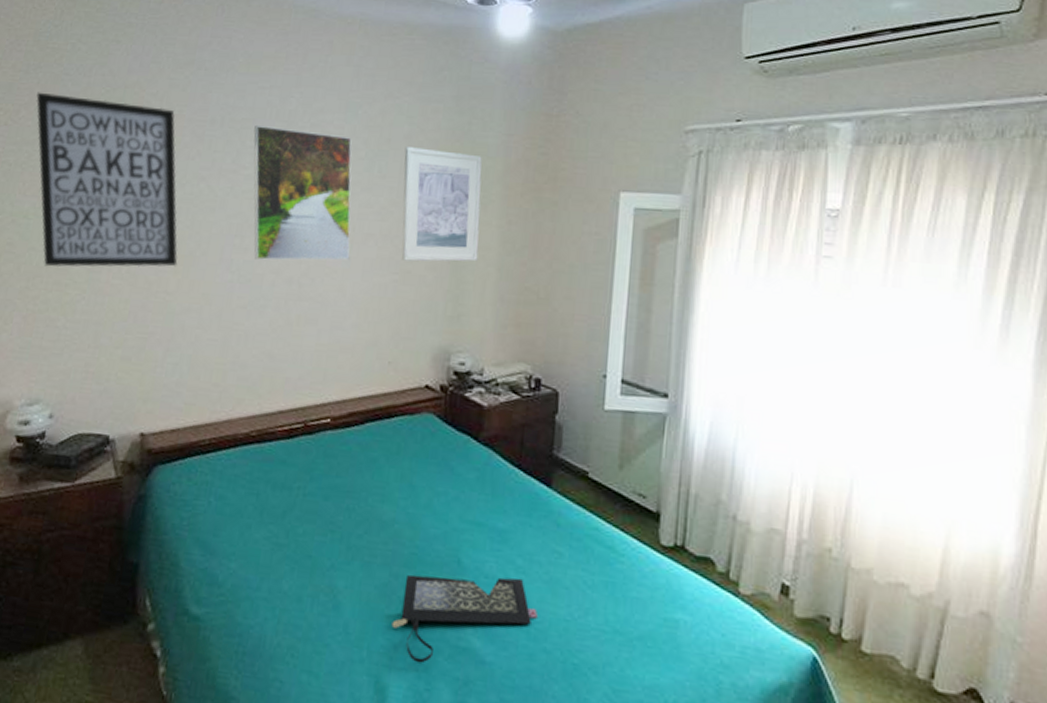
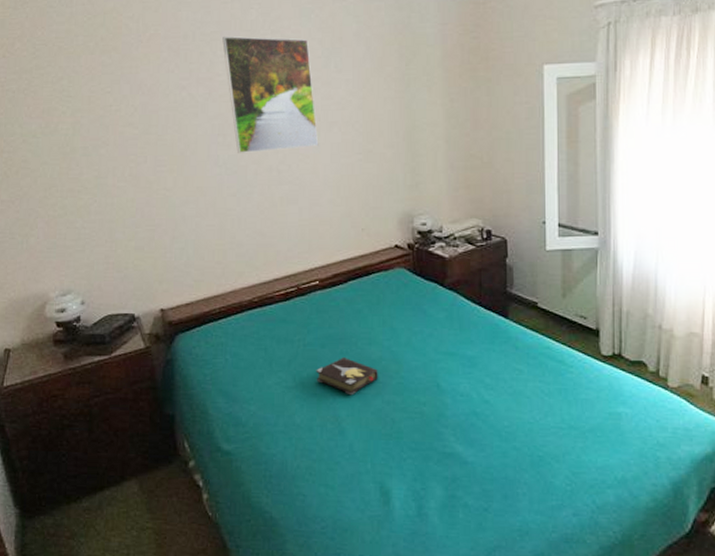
wall art: present [36,92,178,268] -> none [27,25,172,177]
hardback book: none [314,514,389,563] -> present [316,358,378,396]
clutch bag: present [391,574,538,664] -> none [388,393,506,469]
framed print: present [401,147,482,262] -> none [355,42,428,142]

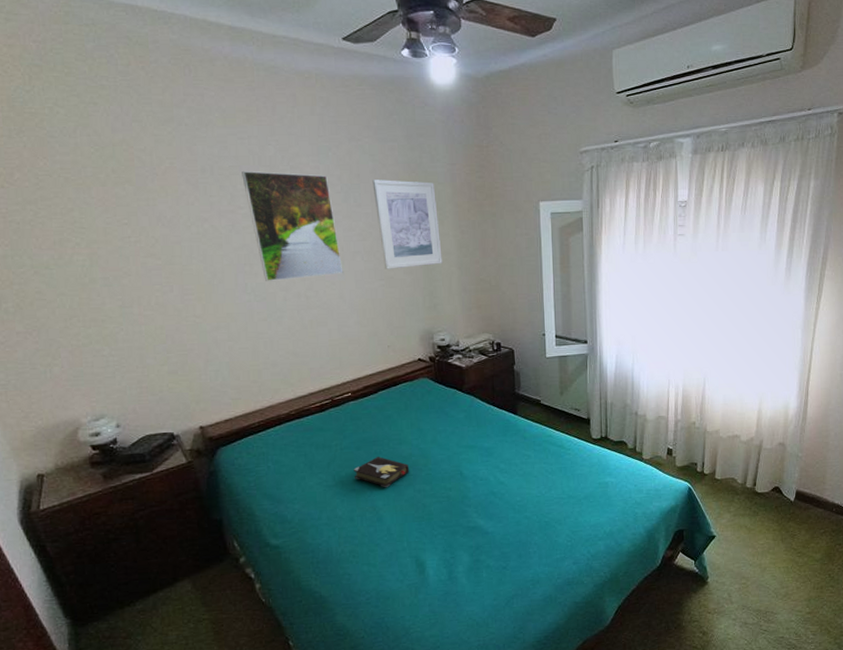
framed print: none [355,42,428,142] -> present [372,180,443,269]

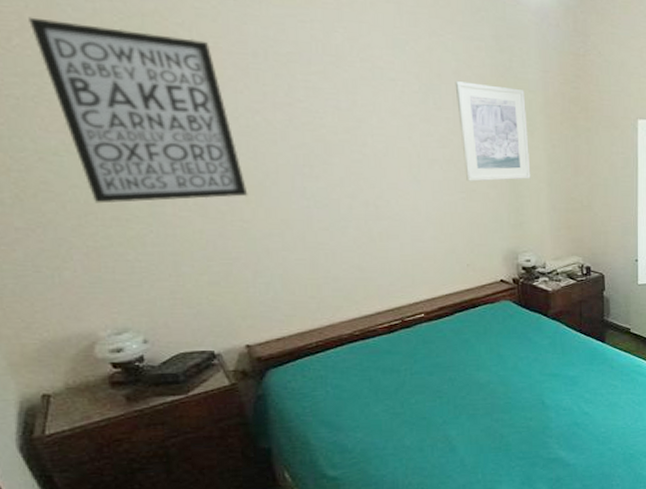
wall art: none [26,155,200,308] -> present [28,17,248,204]
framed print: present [242,171,344,281] -> none [302,59,419,186]
hardback book: present [353,457,409,488] -> none [424,383,486,417]

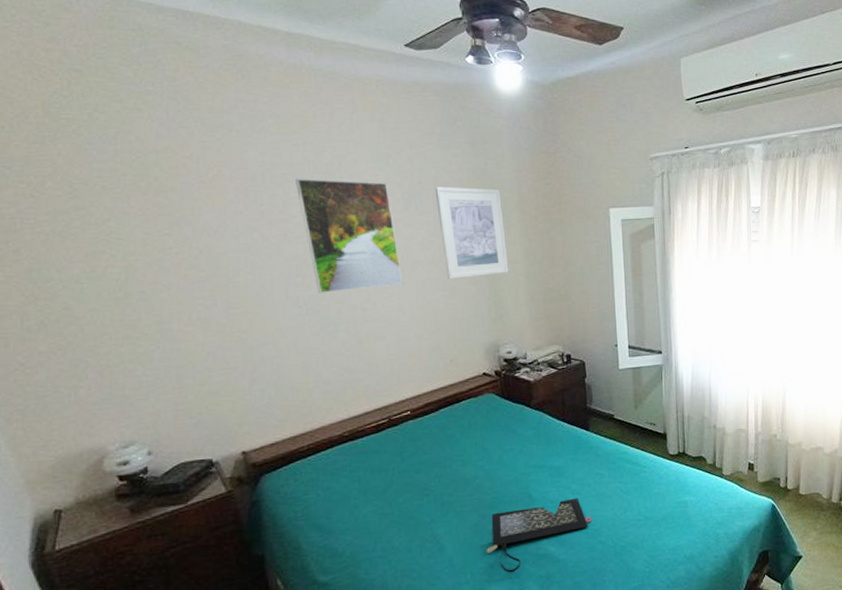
wall art: present [28,17,248,204] -> none [60,162,246,324]
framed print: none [302,59,419,186] -> present [295,179,403,293]
clutch bag: none [498,406,603,475] -> present [486,497,592,573]

